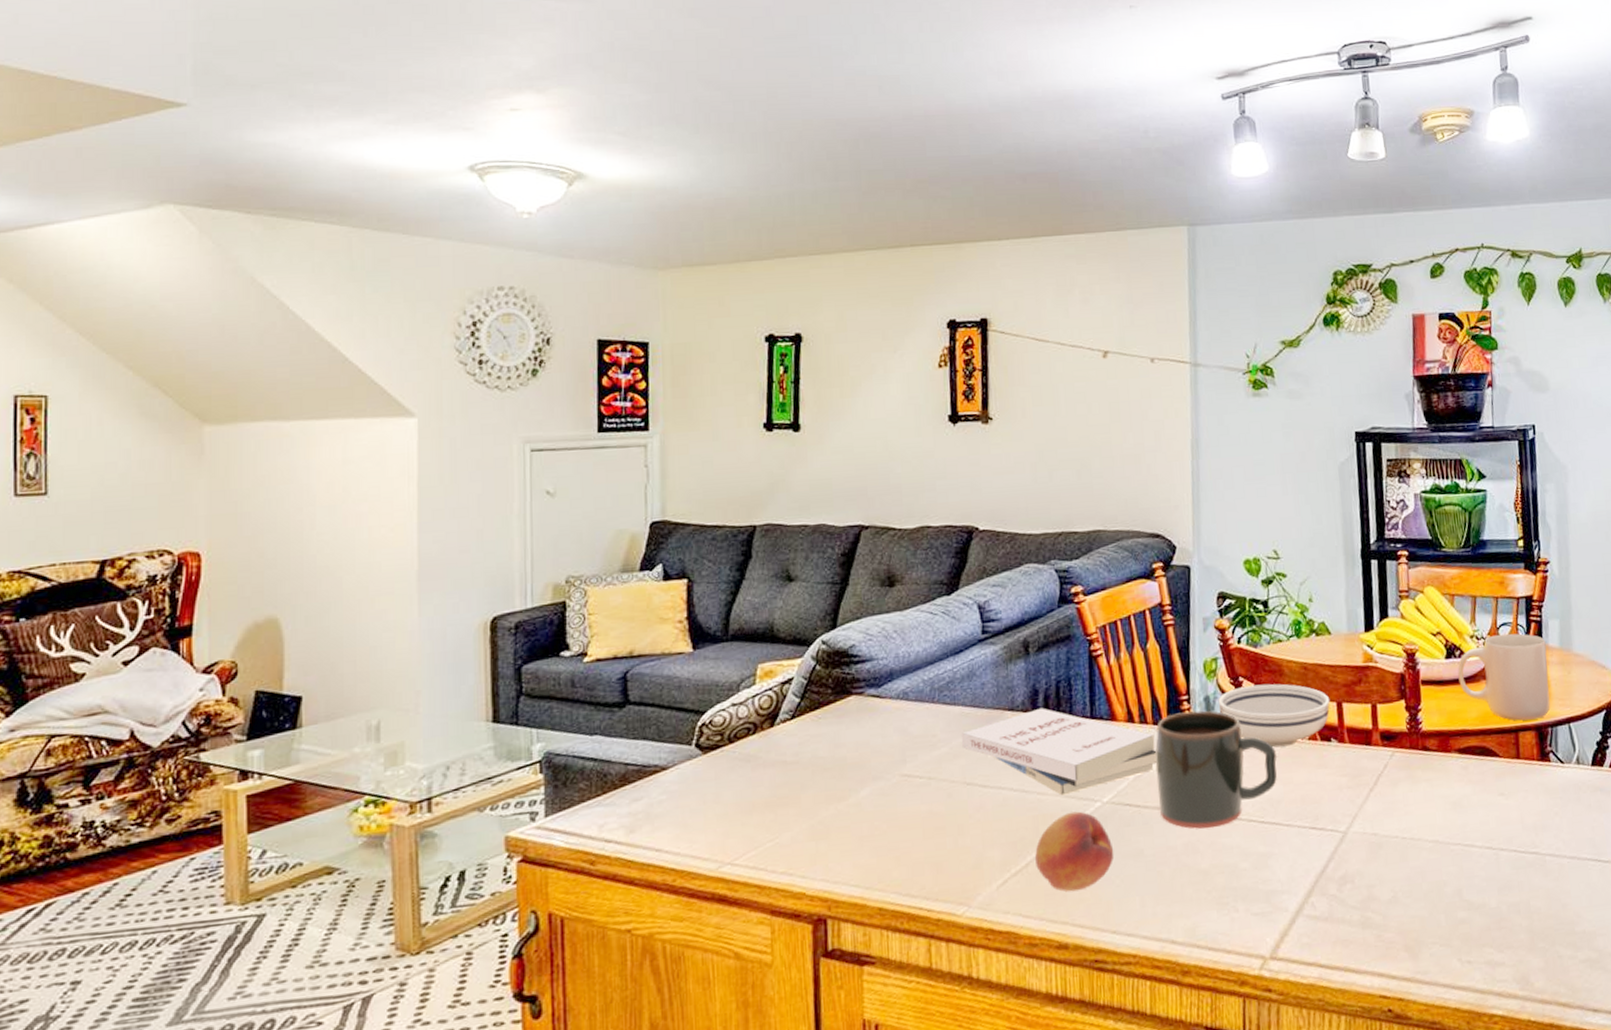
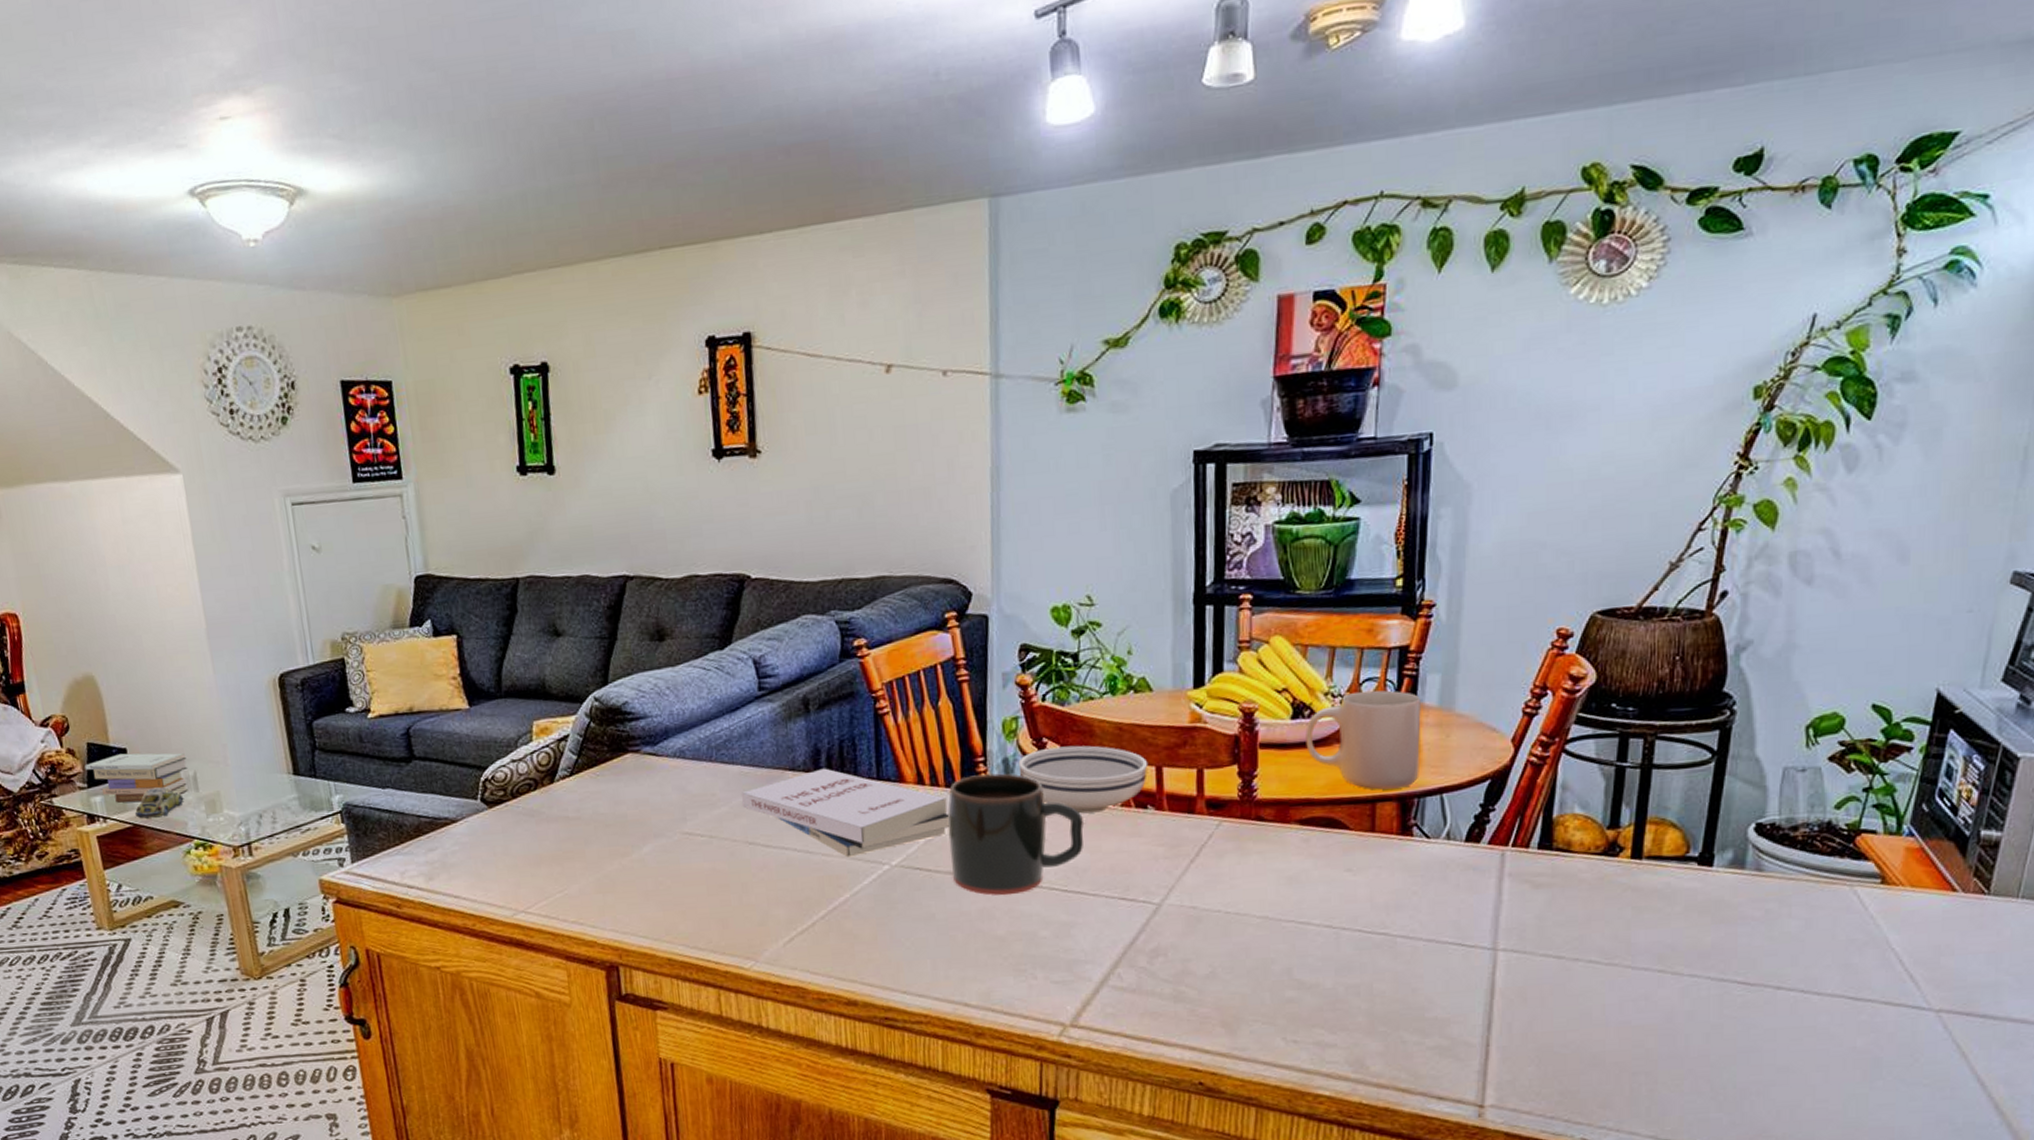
books: none [248,700,372,757] -> present [84,752,187,803]
toy car: none [298,738,361,774] -> present [134,787,184,819]
fruit: present [1035,811,1114,892] -> none [821,873,904,952]

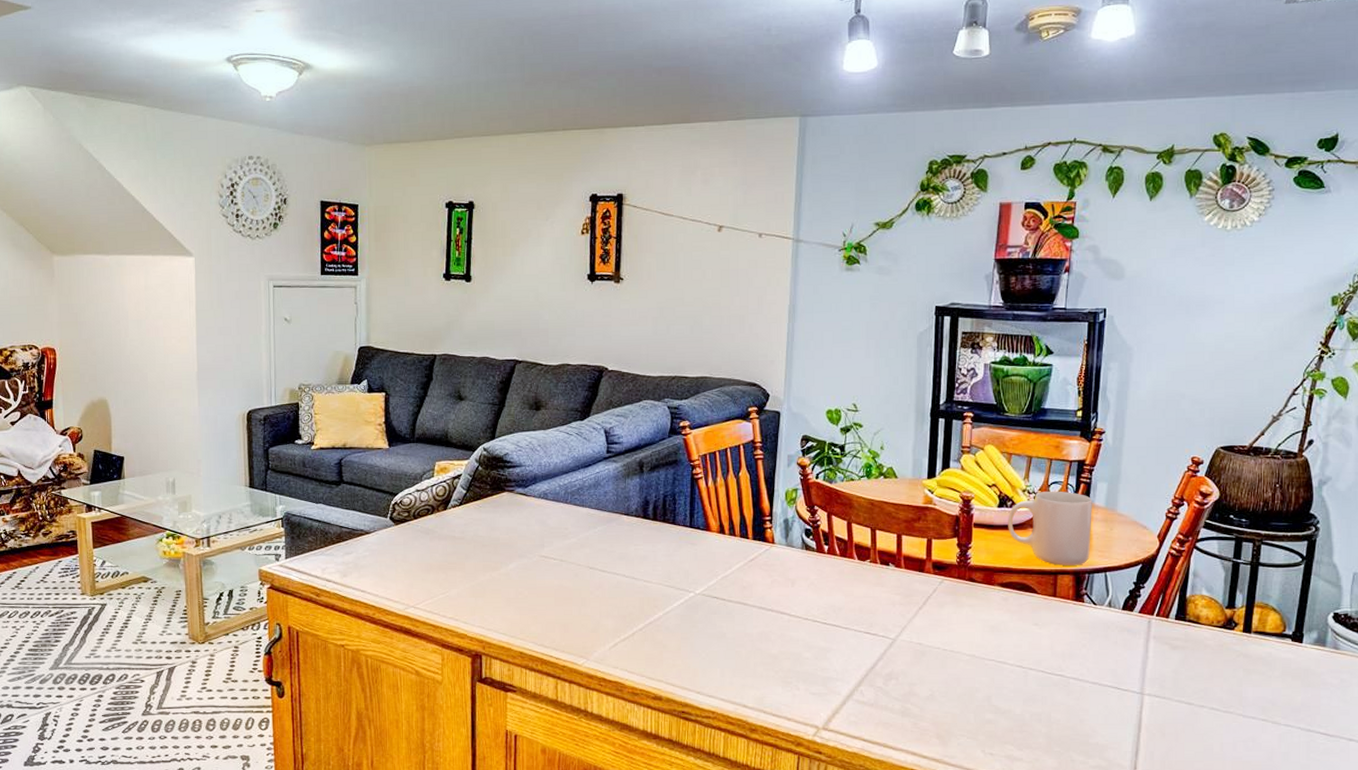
books: present [84,752,187,803] -> none [90,460,169,499]
toy car: present [134,787,184,819] -> none [123,488,163,512]
books: present [741,768,950,858] -> none [587,515,742,585]
mug: present [947,773,1083,895] -> none [740,530,841,622]
bowl: present [1018,745,1149,814] -> none [795,513,892,566]

